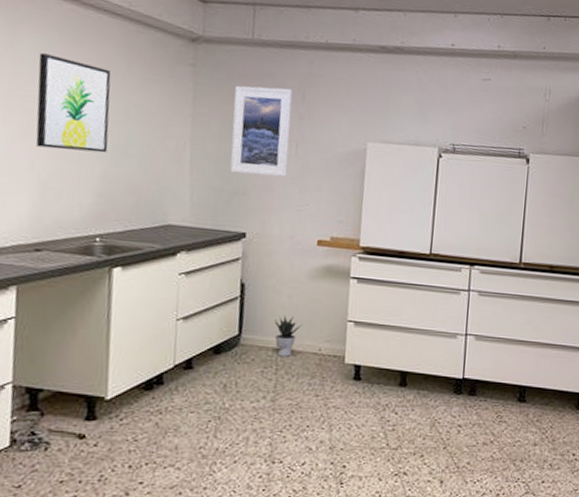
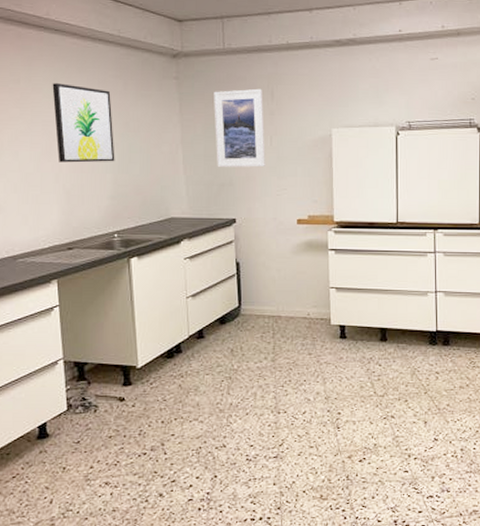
potted plant: present [274,316,302,357] -> none [268,287,291,322]

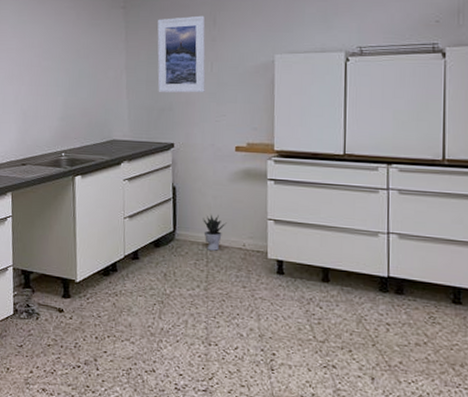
wall art: present [52,83,115,163] -> none [16,15,66,87]
potted plant: none [268,287,291,322] -> present [203,214,227,251]

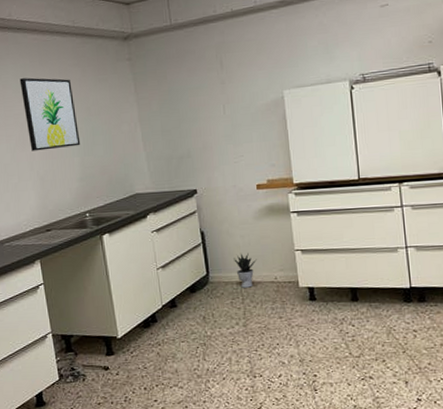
wall art: none [16,15,66,87] -> present [19,77,81,151]
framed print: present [157,15,206,93] -> none [165,59,221,142]

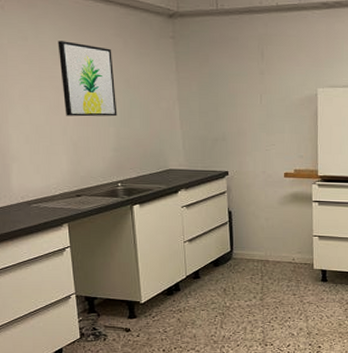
potted plant: present [234,253,257,288] -> none [257,234,278,266]

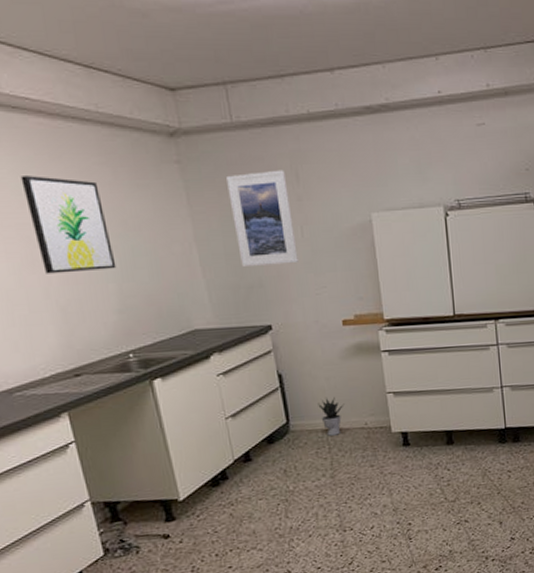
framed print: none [208,48,256,124] -> present [226,170,299,268]
potted plant: none [257,234,278,266] -> present [318,397,345,436]

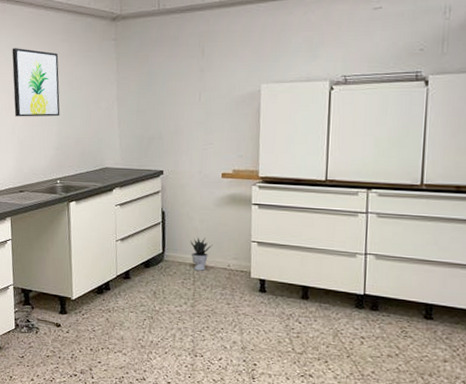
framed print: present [226,170,299,268] -> none [147,46,194,123]

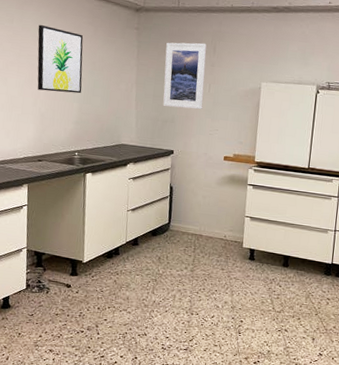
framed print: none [147,46,194,123] -> present [163,42,207,110]
potted plant: present [190,237,213,271] -> none [193,211,212,240]

